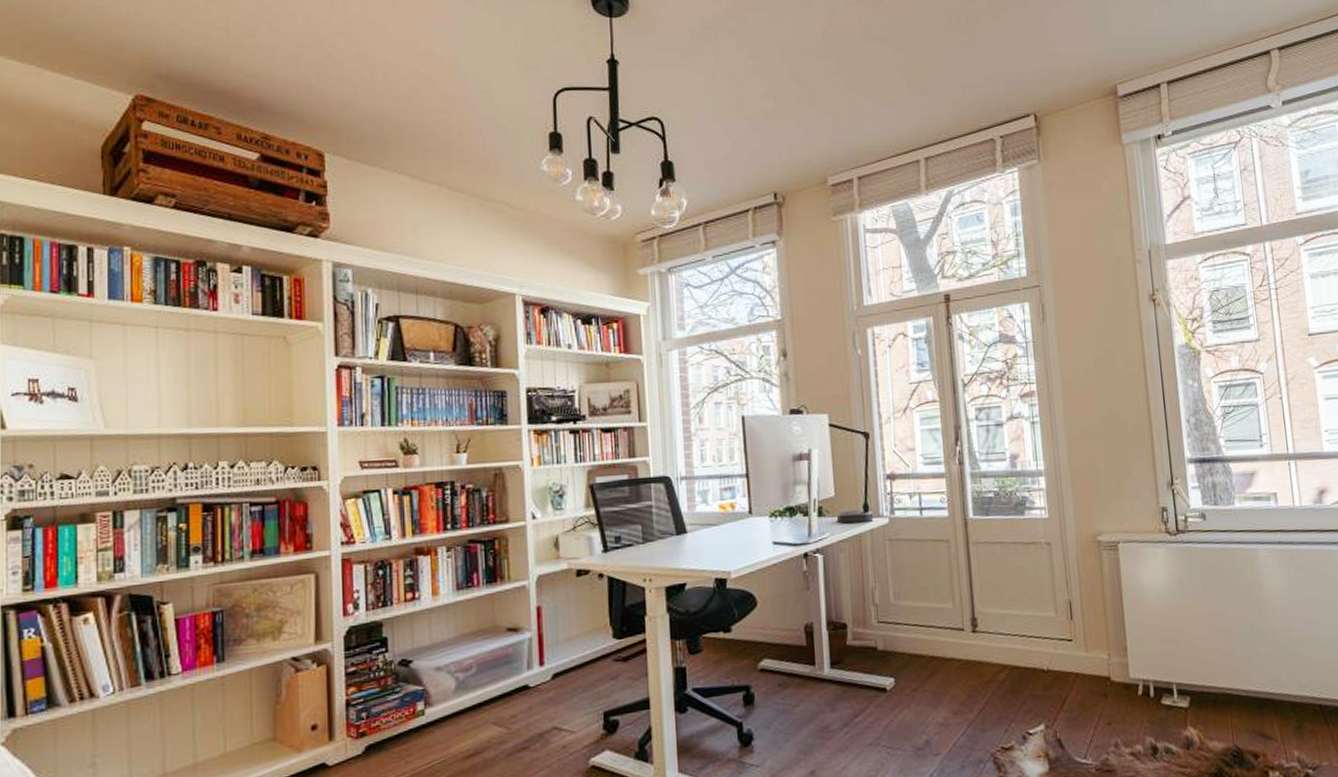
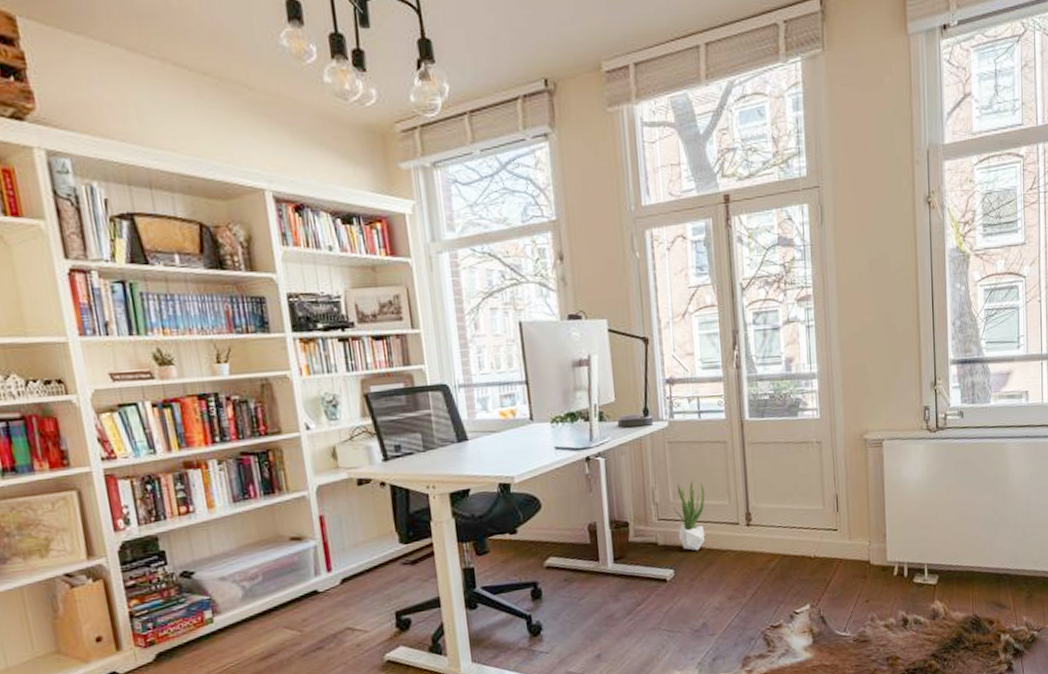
potted plant: none [894,581,928,659] -> present [673,481,706,551]

